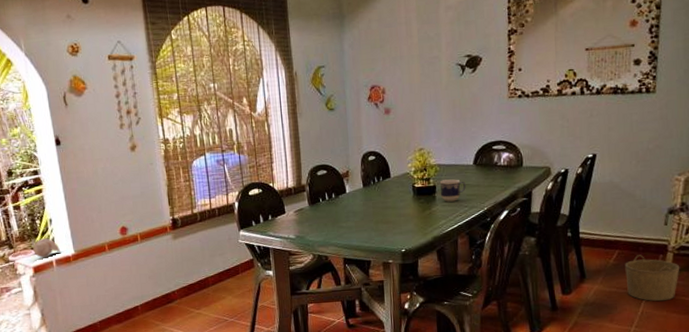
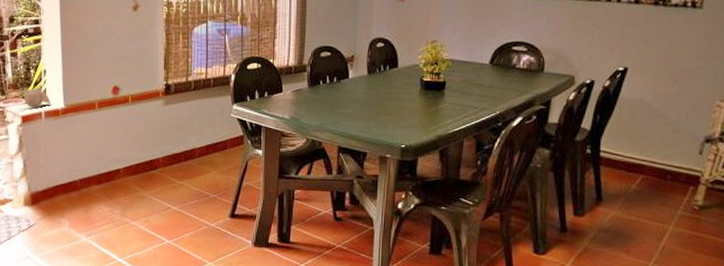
cup: present [440,179,466,202] -> none [449,76,479,101]
basket: present [625,255,680,302] -> none [648,183,713,239]

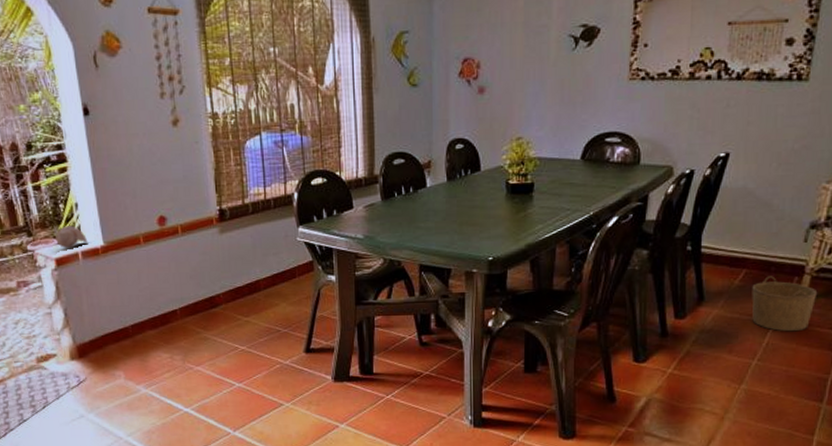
basket: none [648,183,713,239] -> present [752,276,818,332]

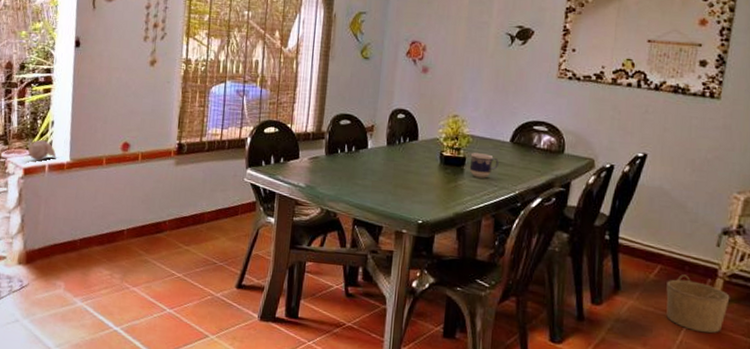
cup: none [538,176,570,203] -> present [469,152,499,178]

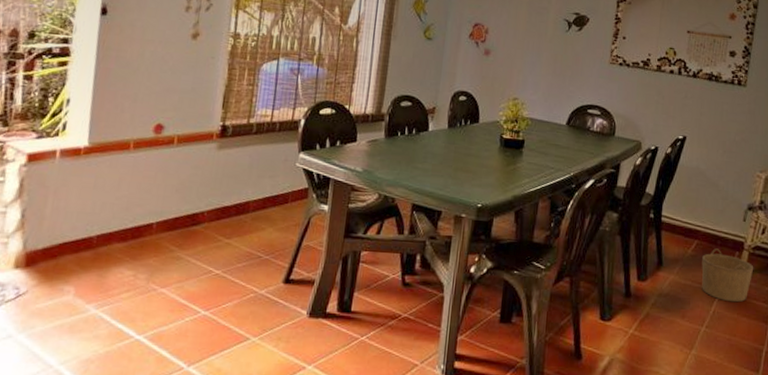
seashell: present [28,139,57,160] -> none [34,120,72,145]
cup: present [469,152,499,178] -> none [528,135,556,161]

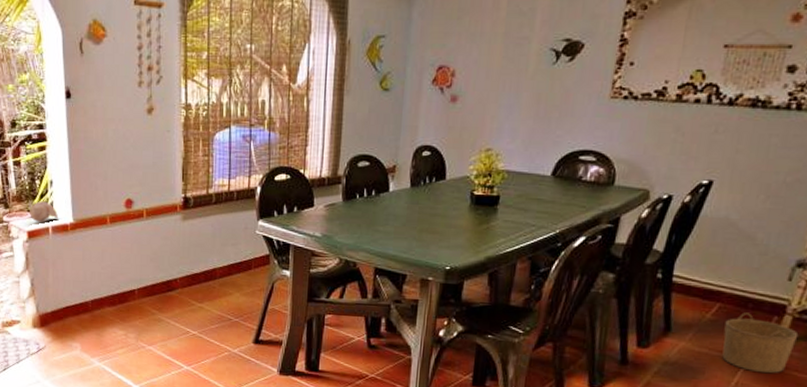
seashell: none [34,120,72,145] -> present [30,201,59,222]

